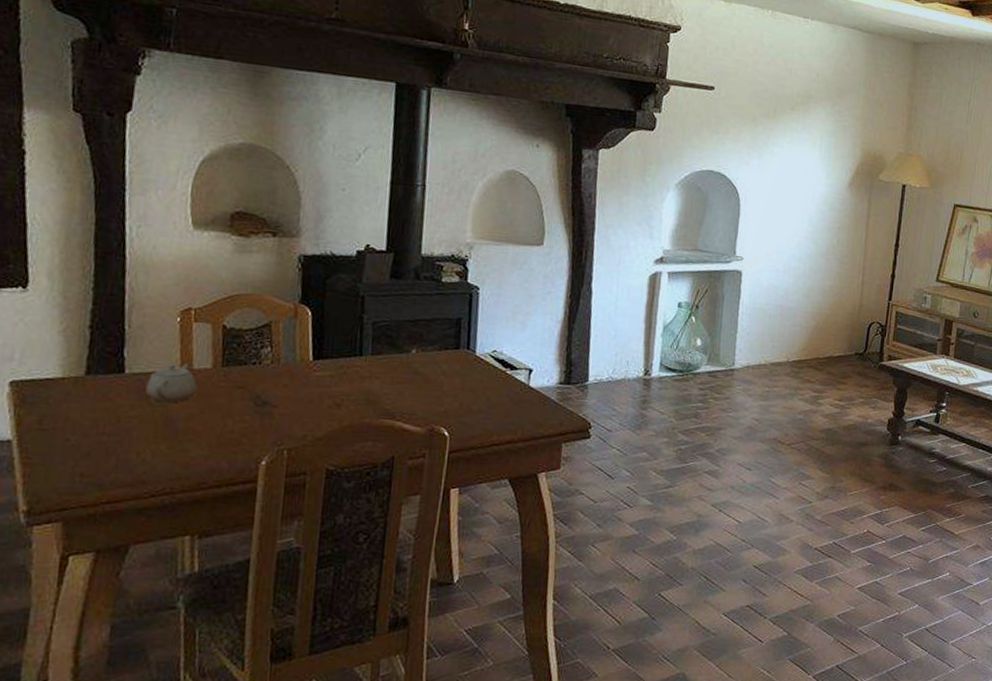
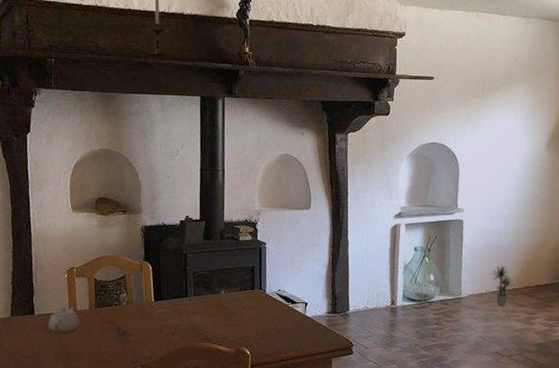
potted plant: none [773,330,802,381] -> present [491,265,516,306]

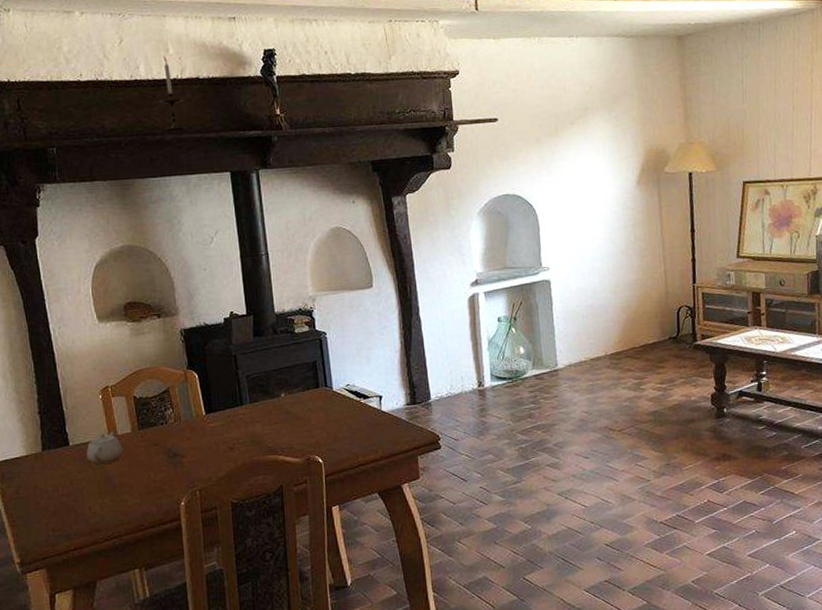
potted plant: present [491,265,516,306] -> none [590,327,619,374]

